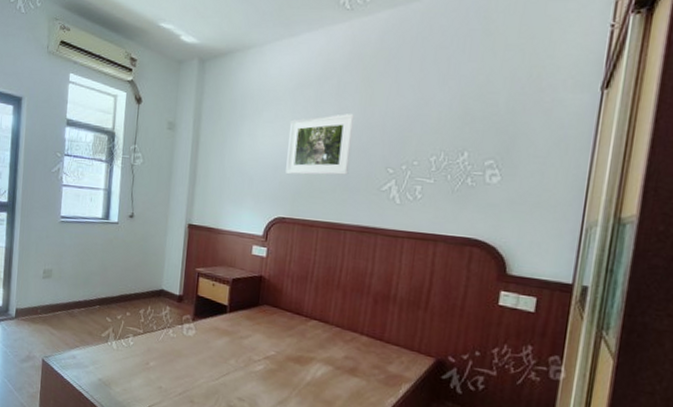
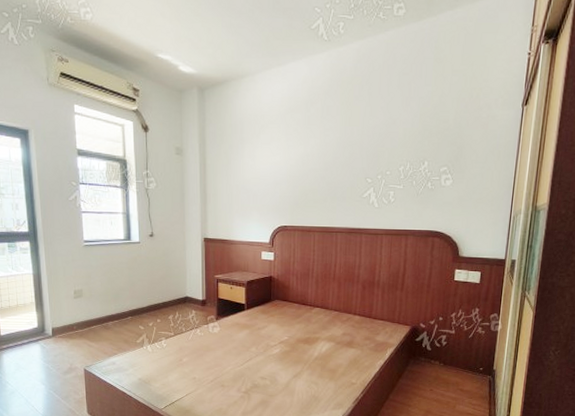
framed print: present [286,114,355,175] -> none [284,134,338,189]

